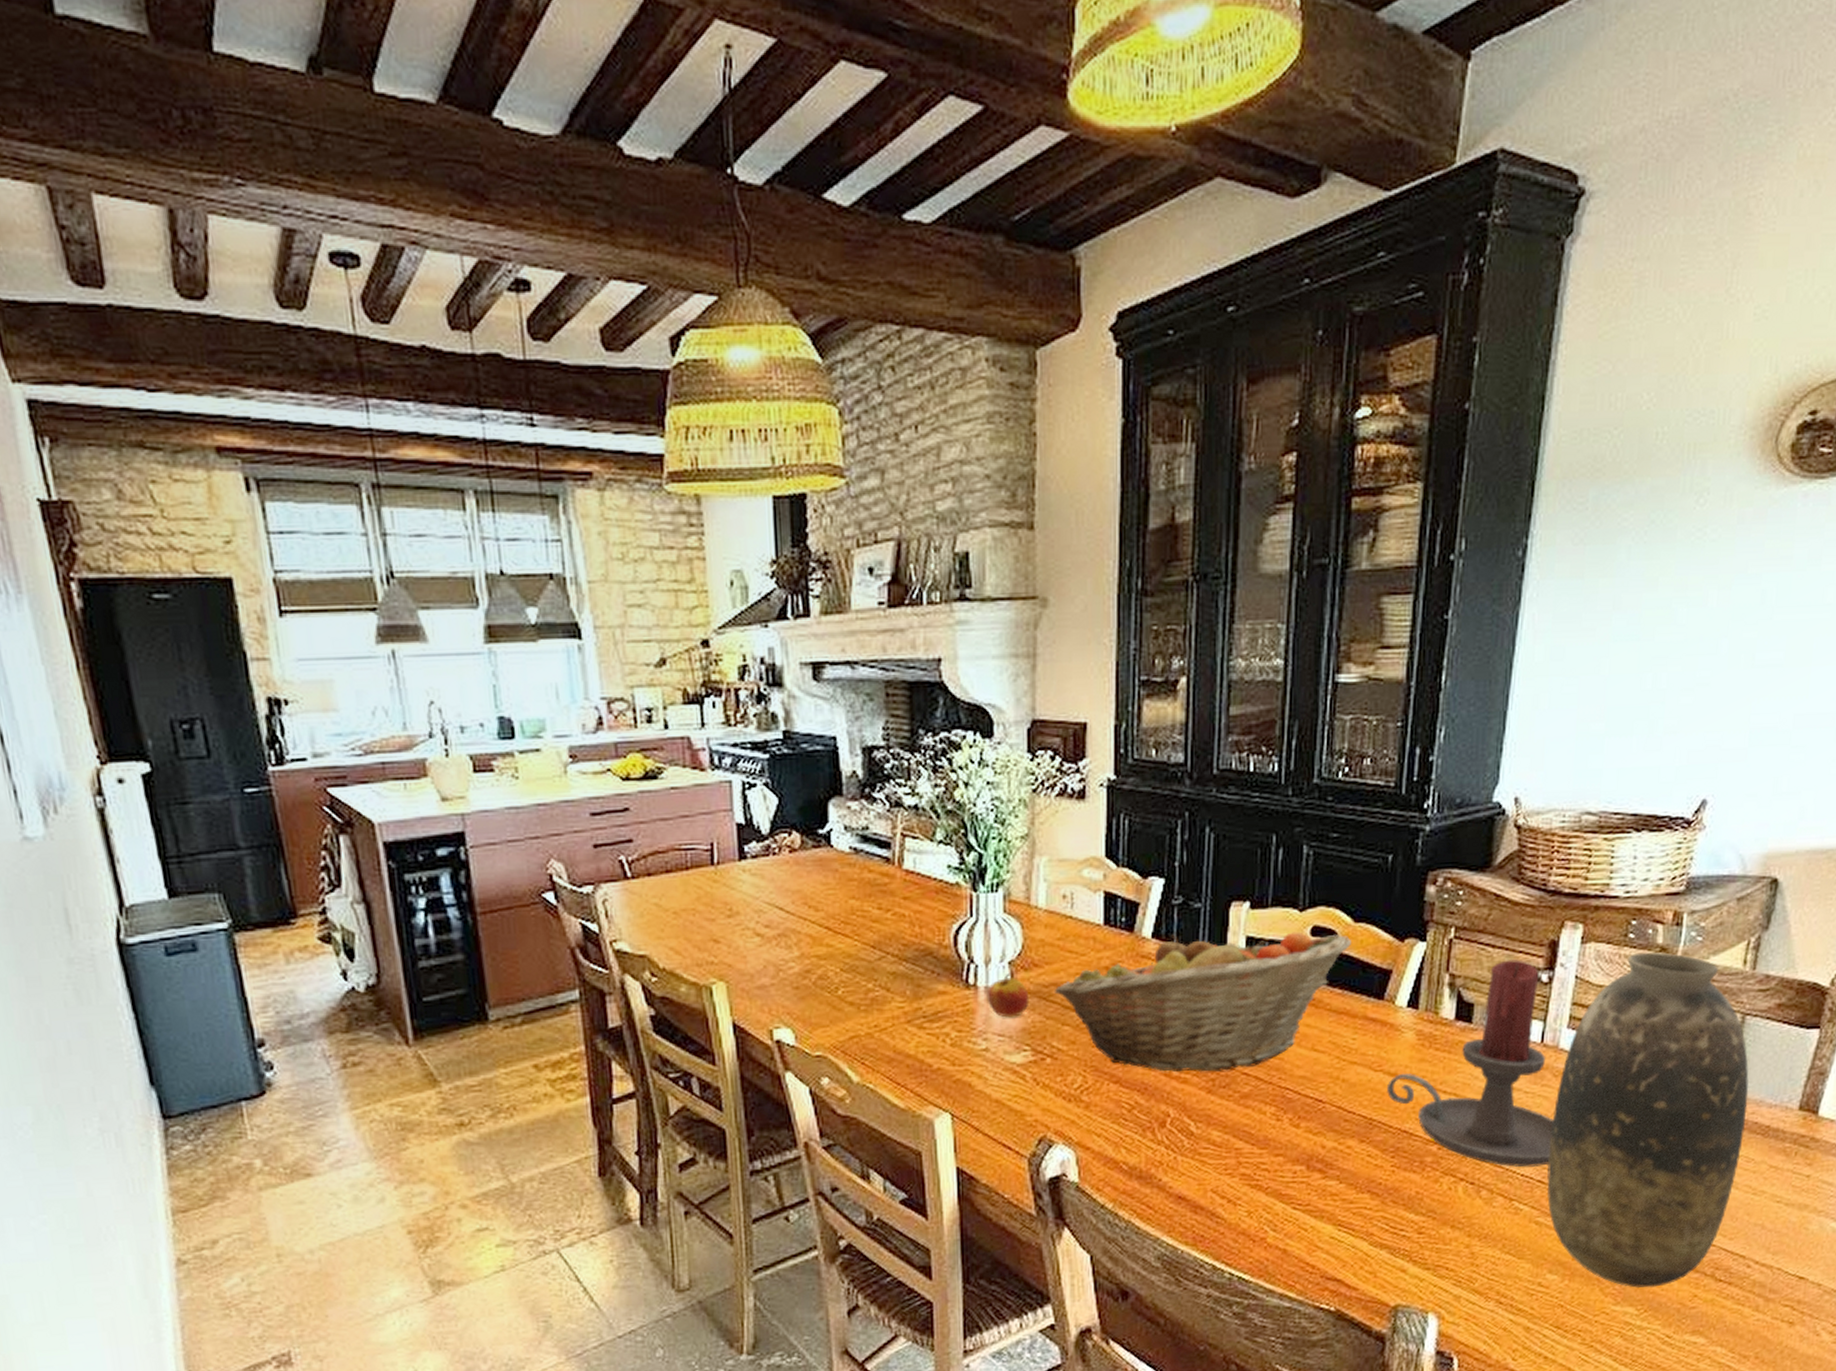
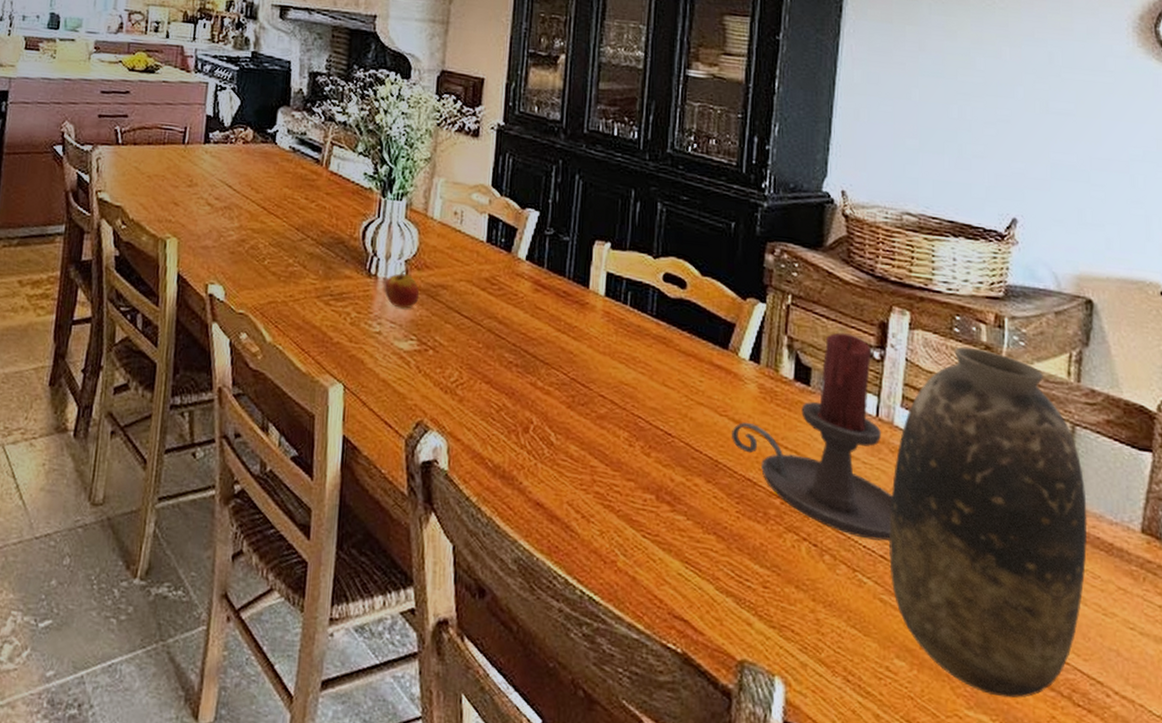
fruit basket: present [1054,931,1351,1072] -> none [440,260,699,390]

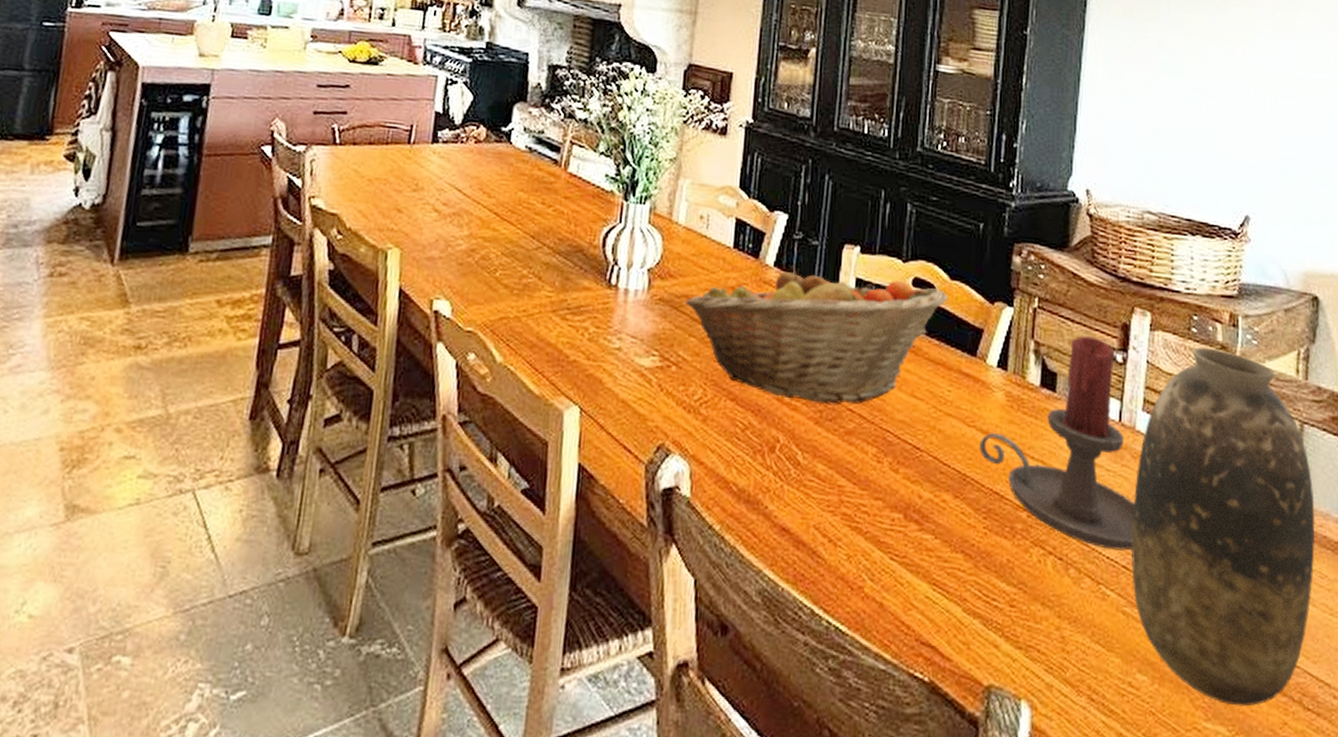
apple: present [384,269,420,309] -> none [625,278,663,322]
fruit basket: none [440,260,699,390] -> present [684,266,947,404]

